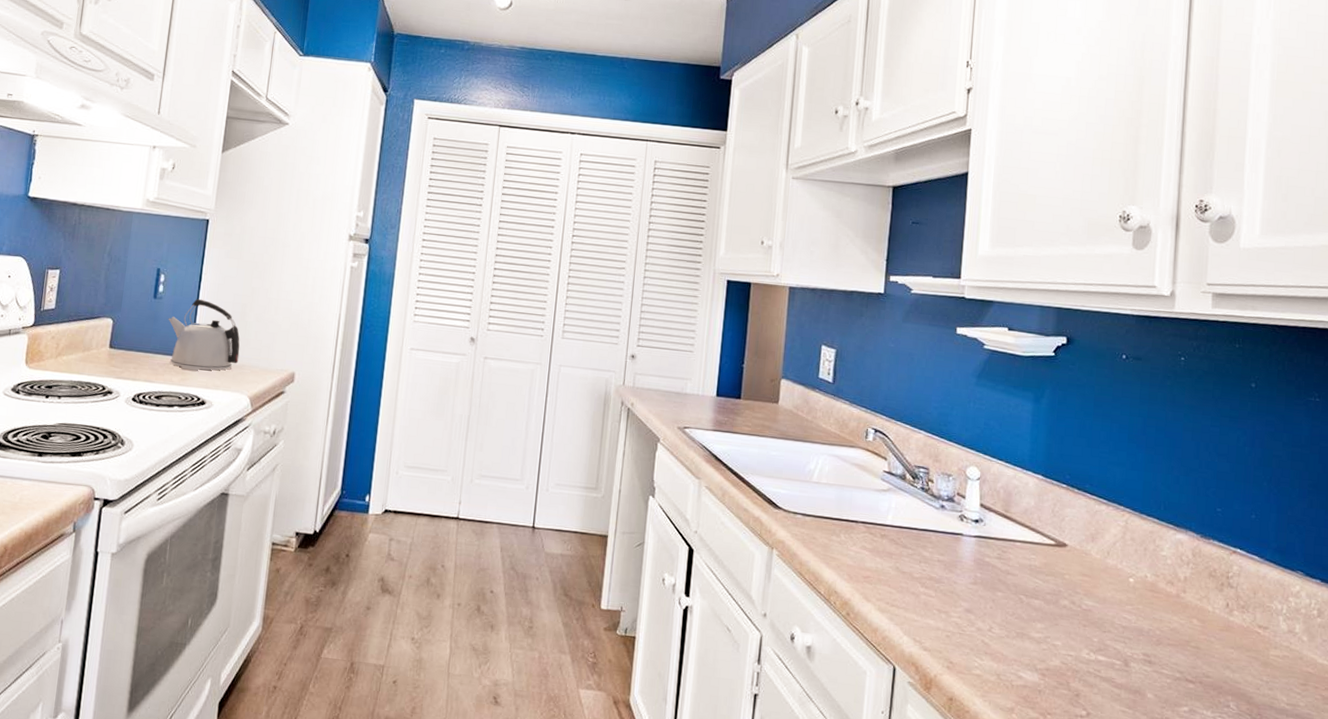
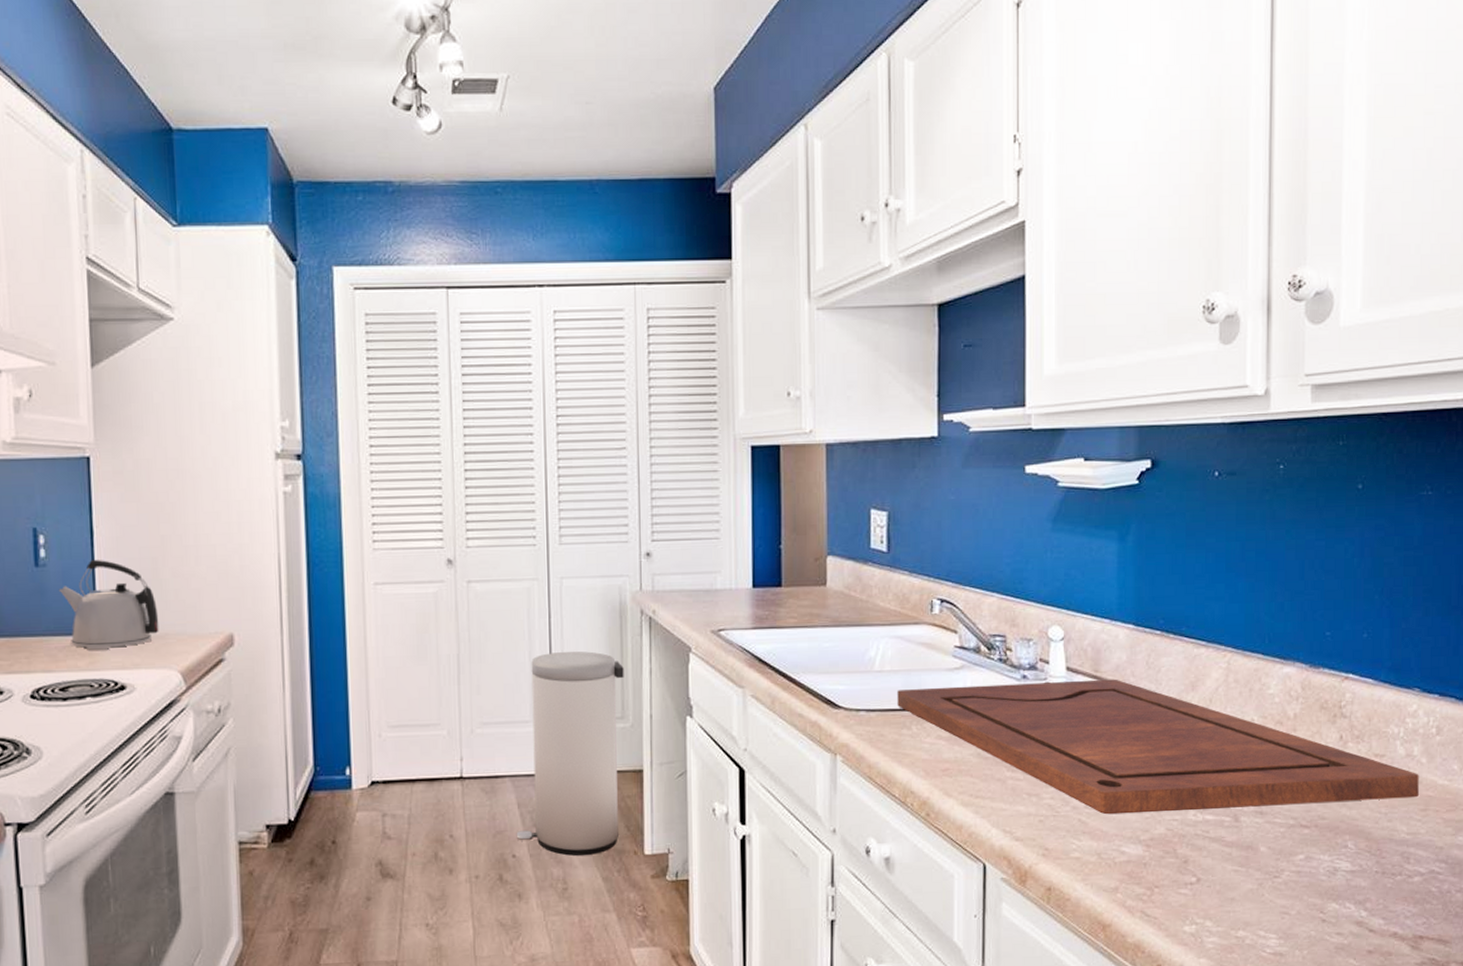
pedal bin: none [496,425,602,602] -> present [516,651,624,856]
cutting board: none [829,501,1300,672] -> present [897,679,1419,815]

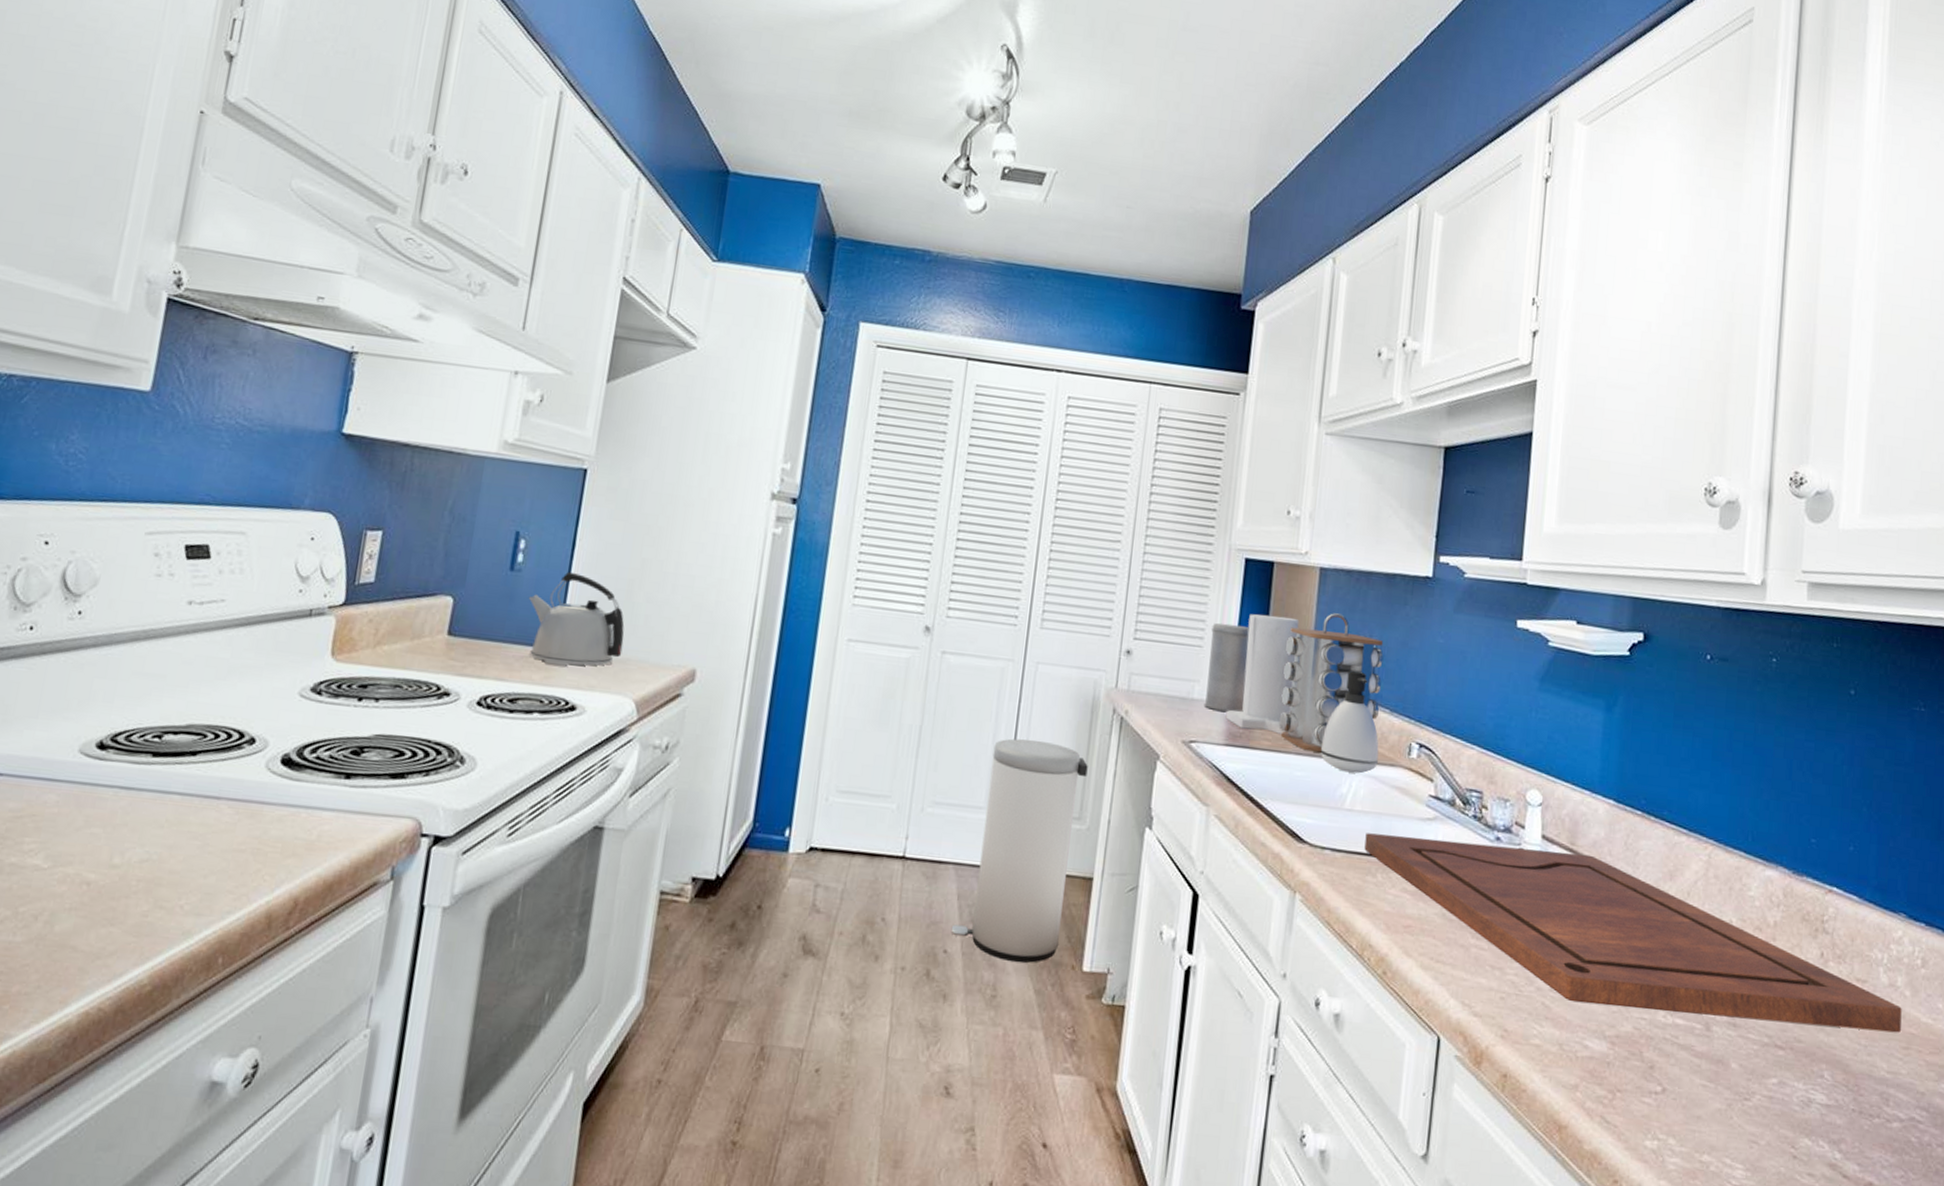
canister: none [726,512,767,598] -> present [1204,623,1249,713]
paper towel: none [750,497,812,610] -> present [1225,614,1299,734]
spice rack: none [801,486,898,623] -> present [1278,613,1384,754]
soap dispenser: none [845,538,902,637] -> present [1320,670,1379,774]

